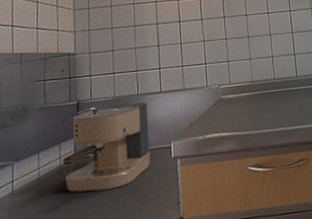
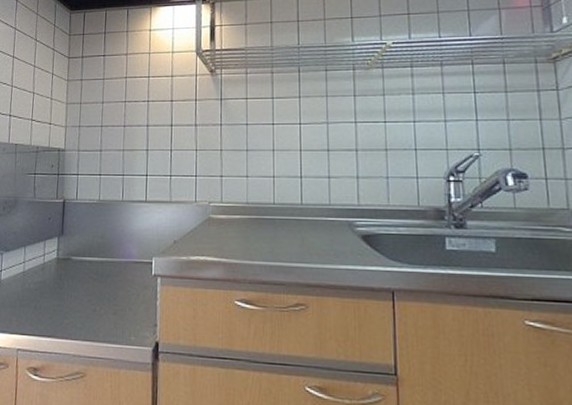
coffee maker: present [63,102,151,192] -> none [46,208,131,297]

